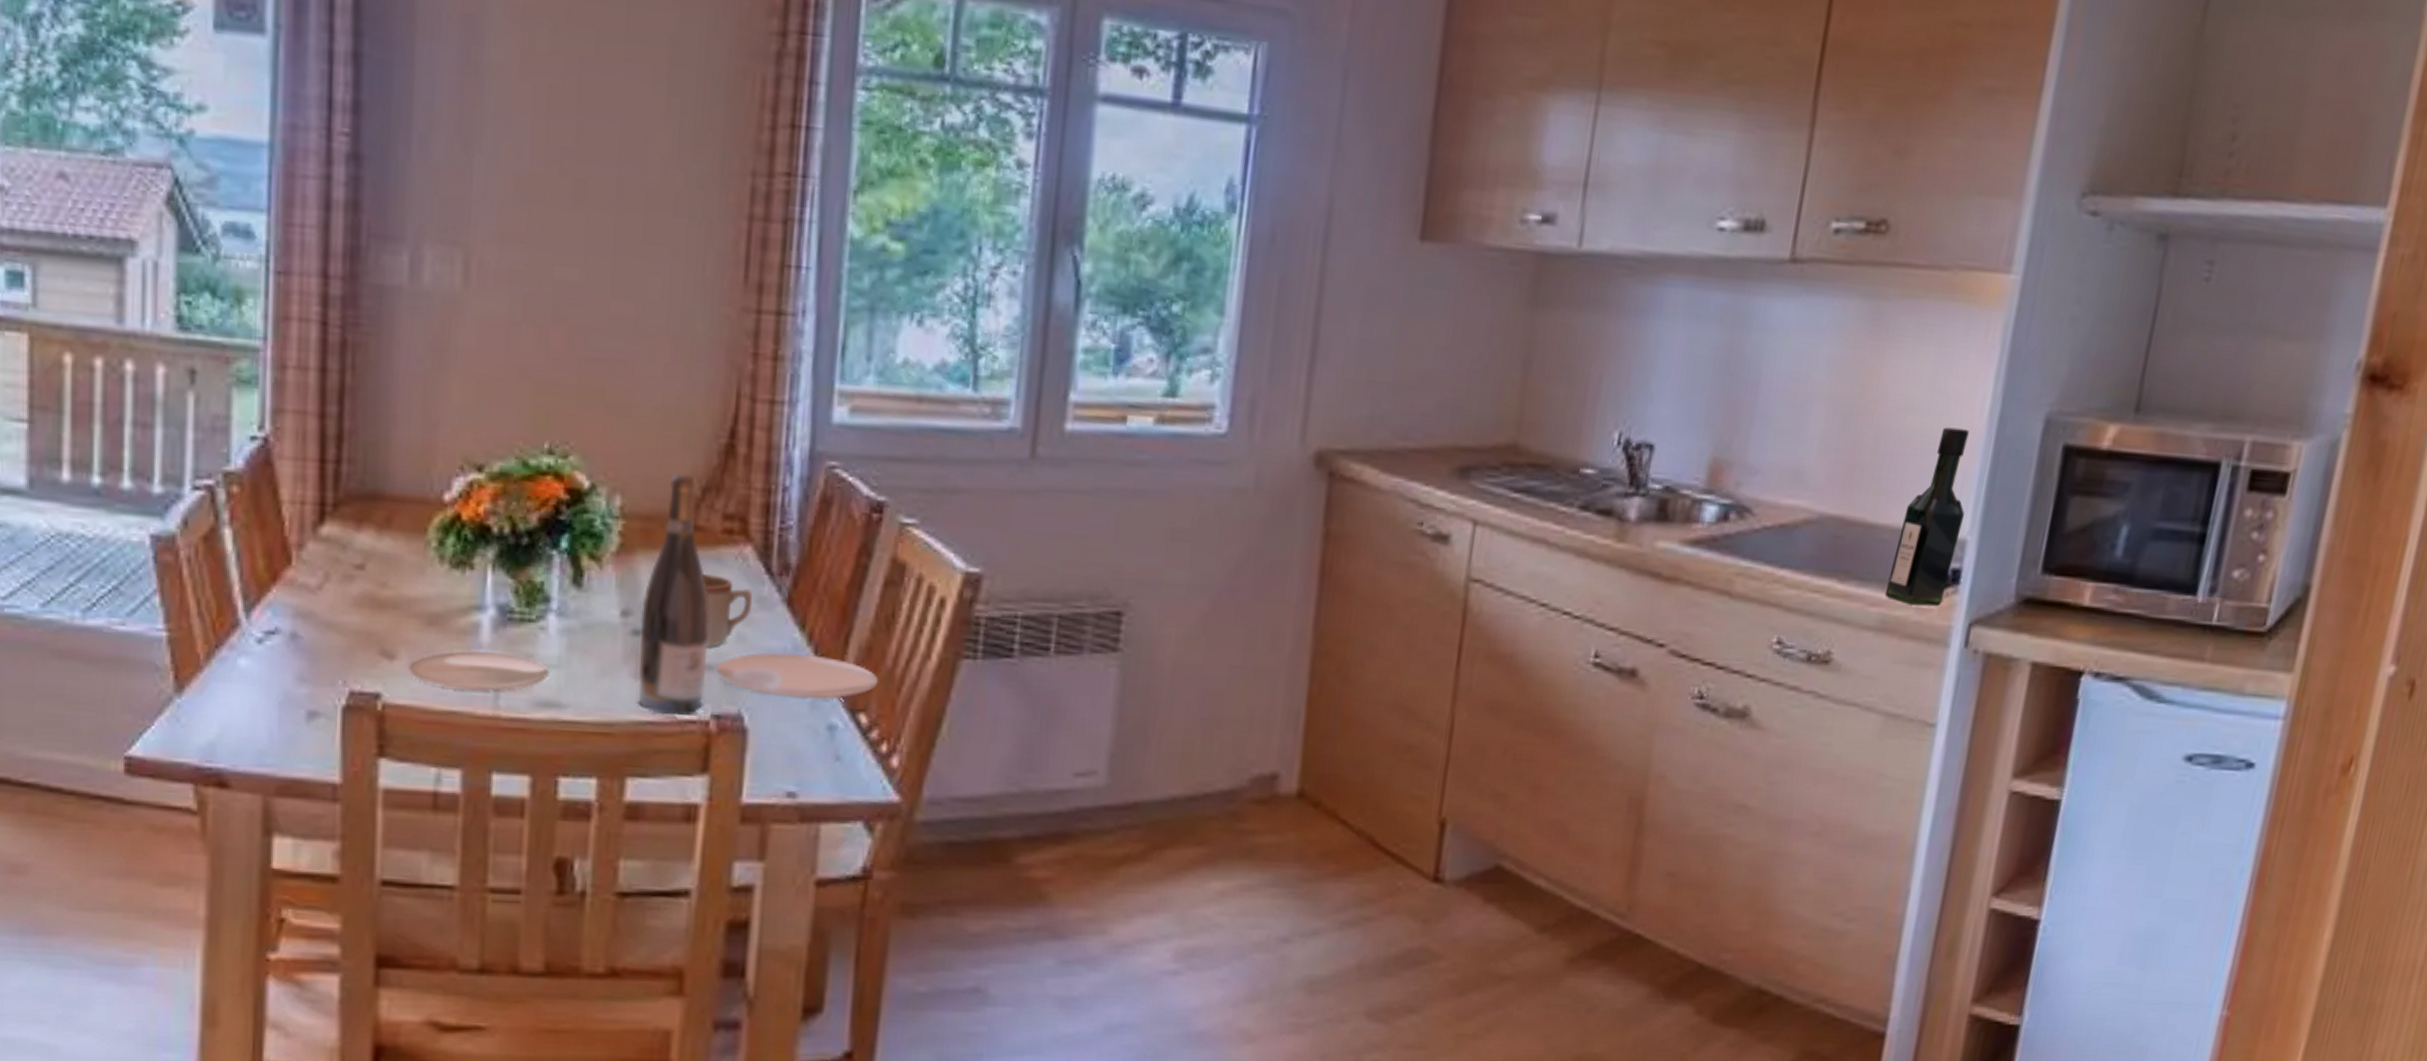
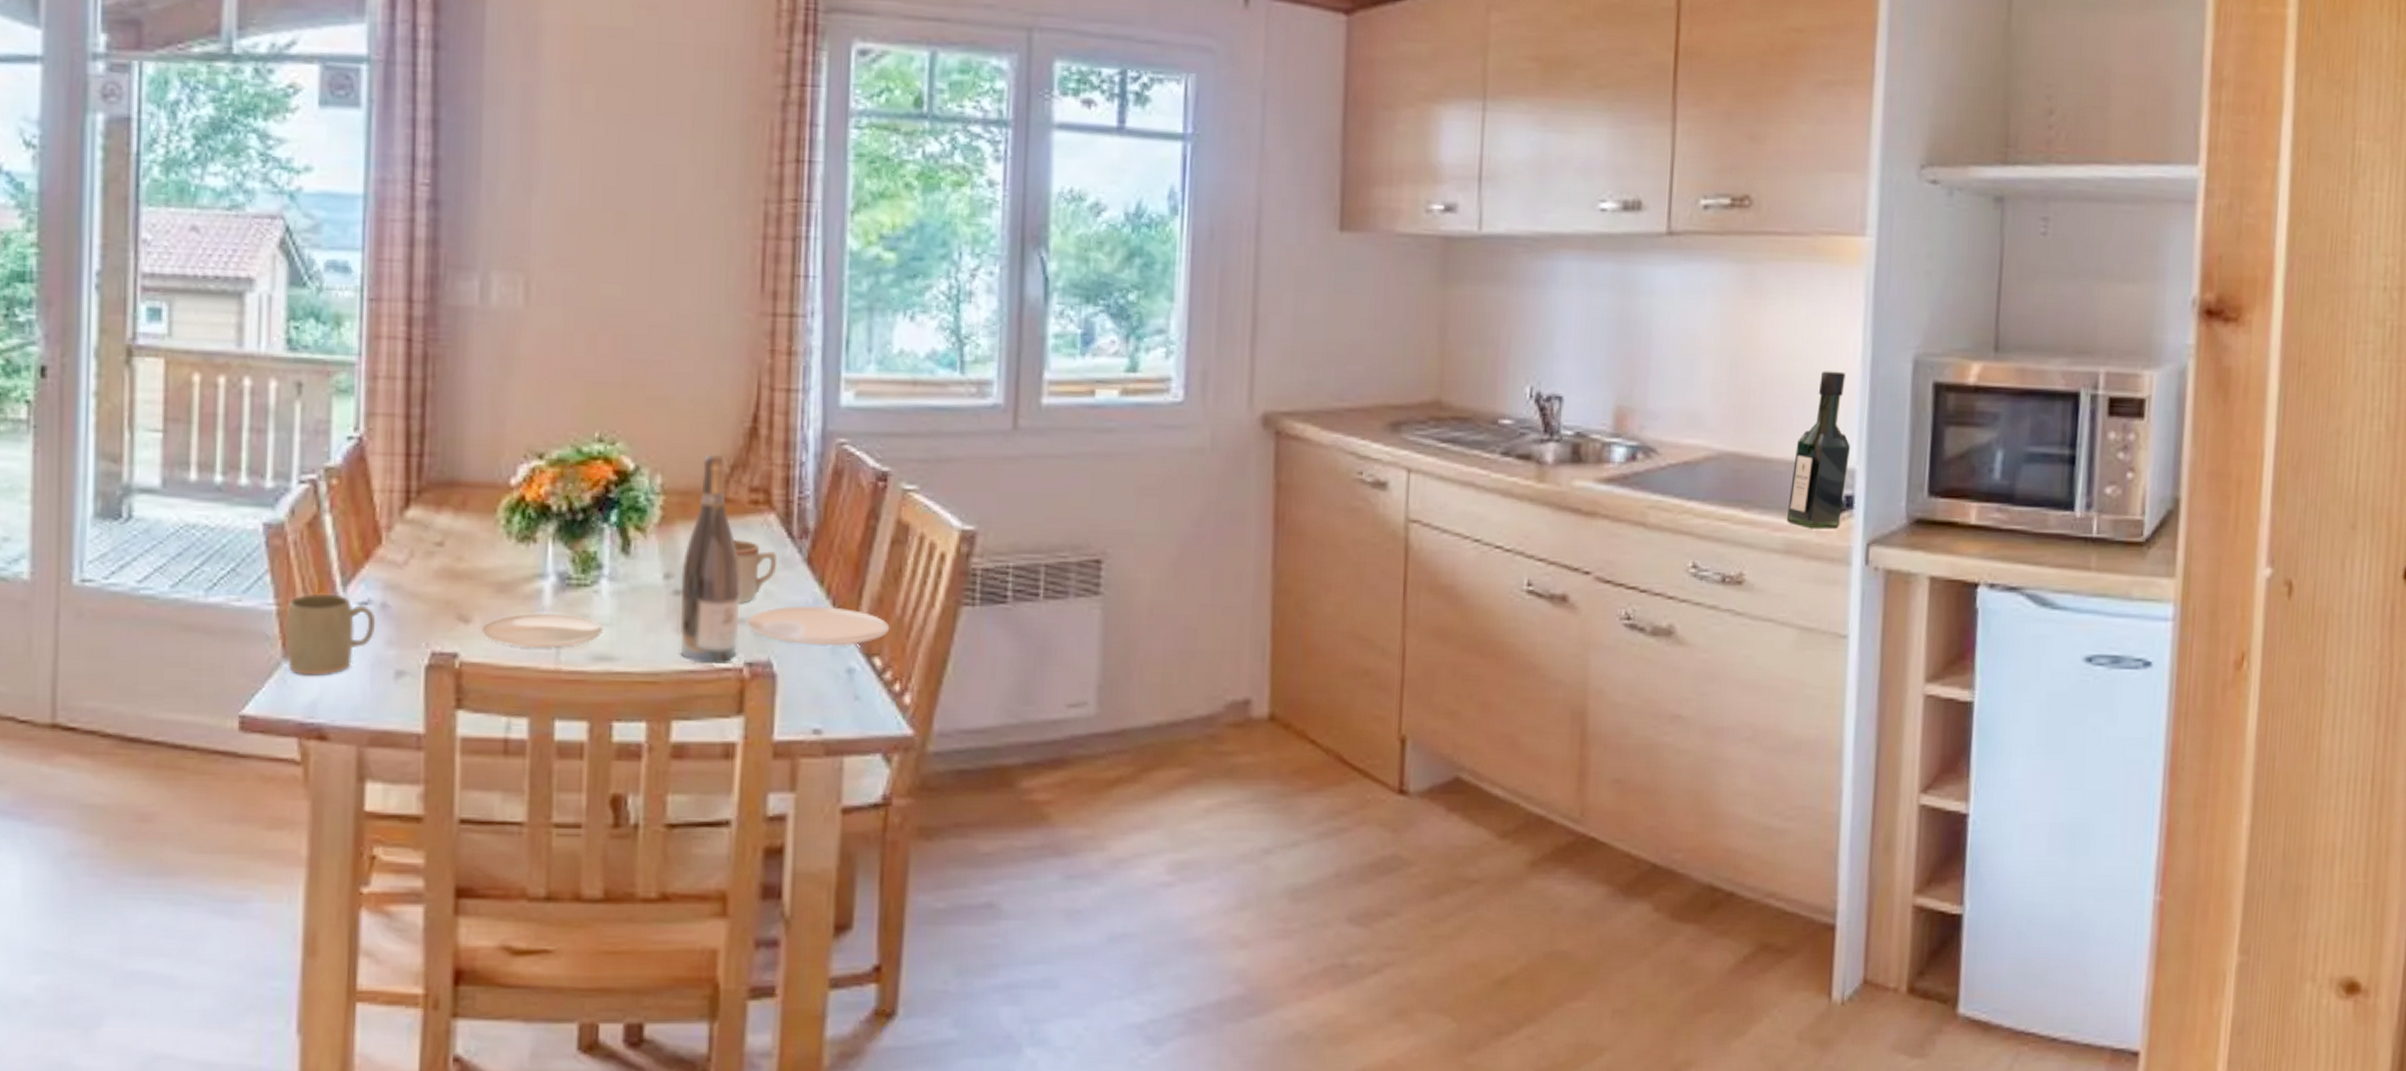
mug: none [176,619,283,714] -> present [284,593,375,675]

